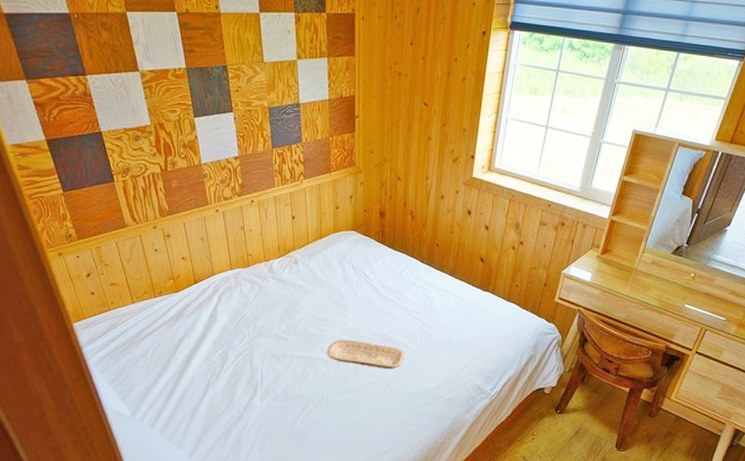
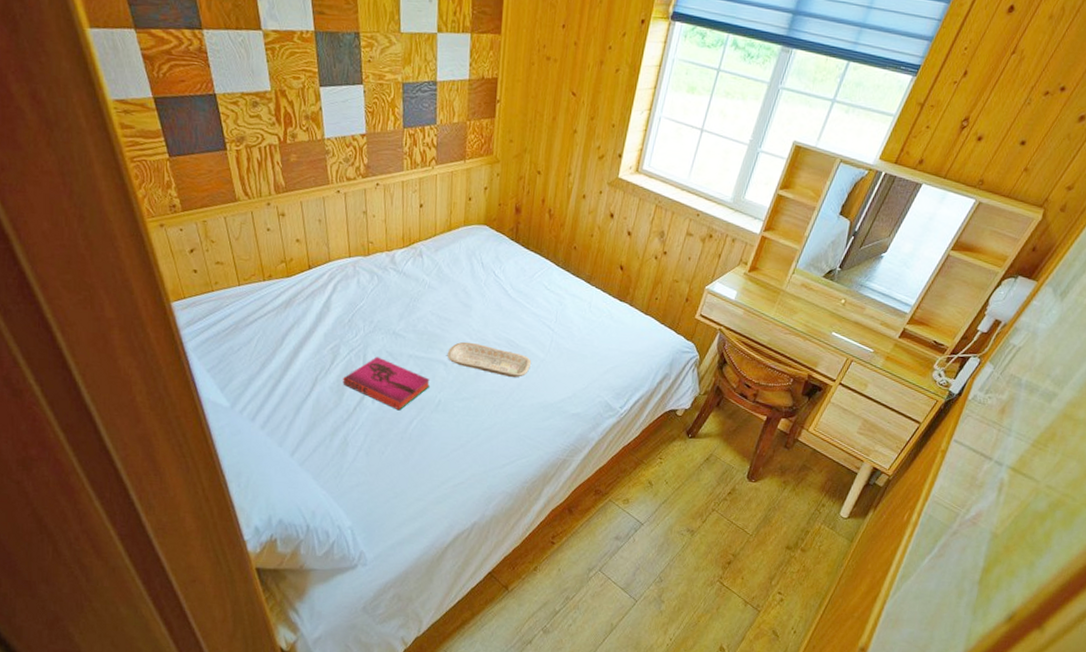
hardback book: none [232,359,312,408] -> present [343,356,430,411]

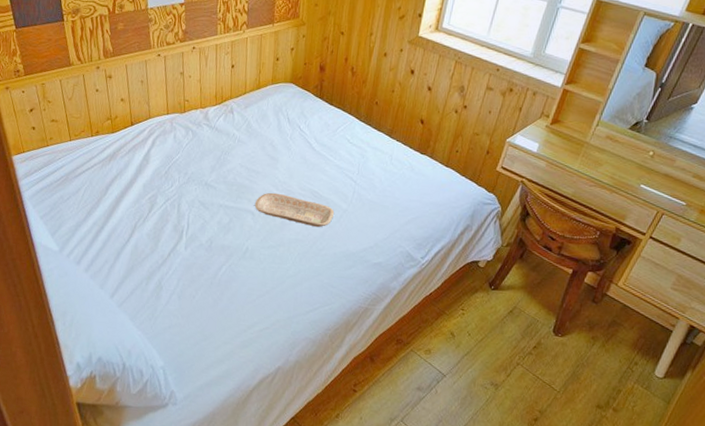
hardback book: present [343,356,430,411] -> none [159,206,238,257]

